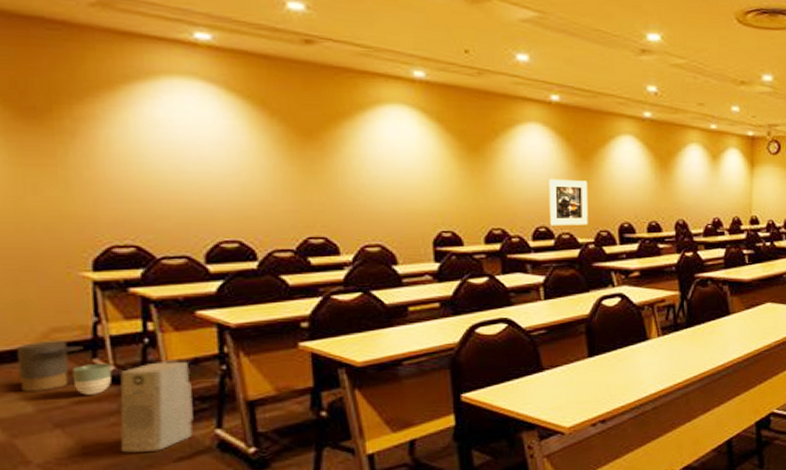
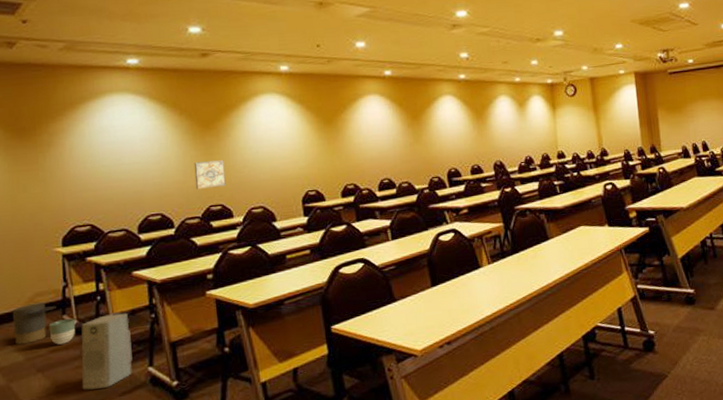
wall art: none [287,180,332,216] -> present [194,160,226,189]
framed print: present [549,178,588,226] -> none [388,137,422,178]

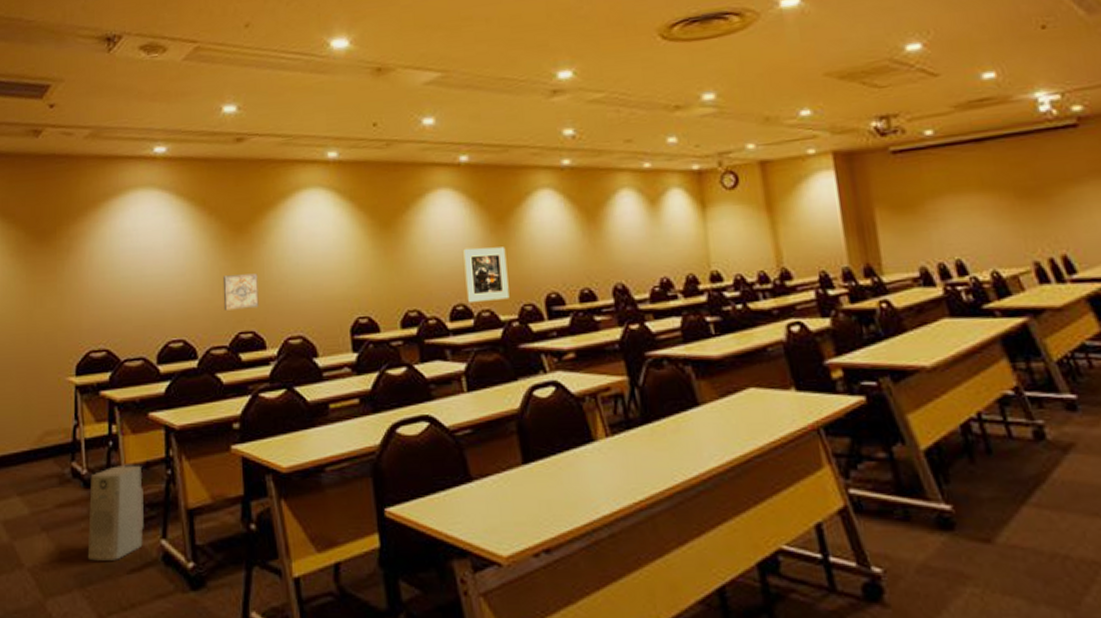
trash can: present [12,302,56,345] -> none [20,443,66,494]
planter: present [48,318,76,345] -> none [56,467,85,499]
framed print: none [388,137,422,178] -> present [463,247,510,304]

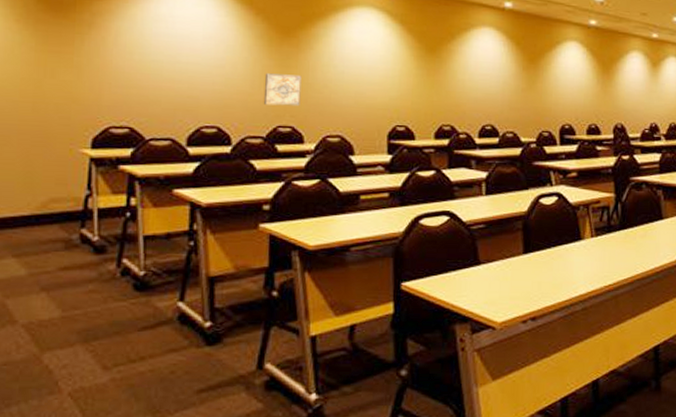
air purifier: present [87,465,144,561] -> none [94,235,162,319]
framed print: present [463,247,510,304] -> none [495,79,533,125]

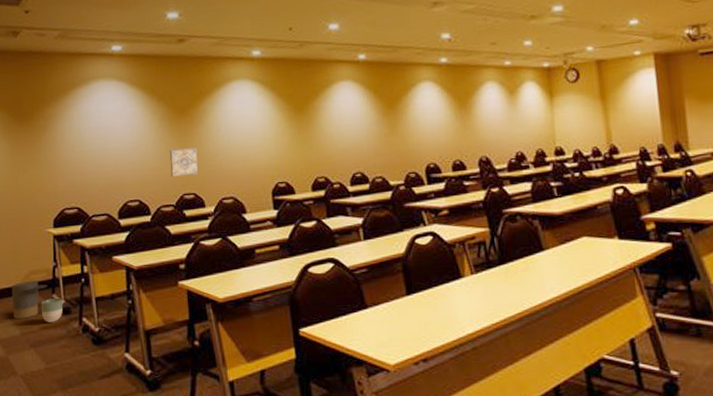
trash can: none [17,210,74,256] -> present [11,280,47,319]
planter: none [61,234,96,262] -> present [40,298,63,322]

